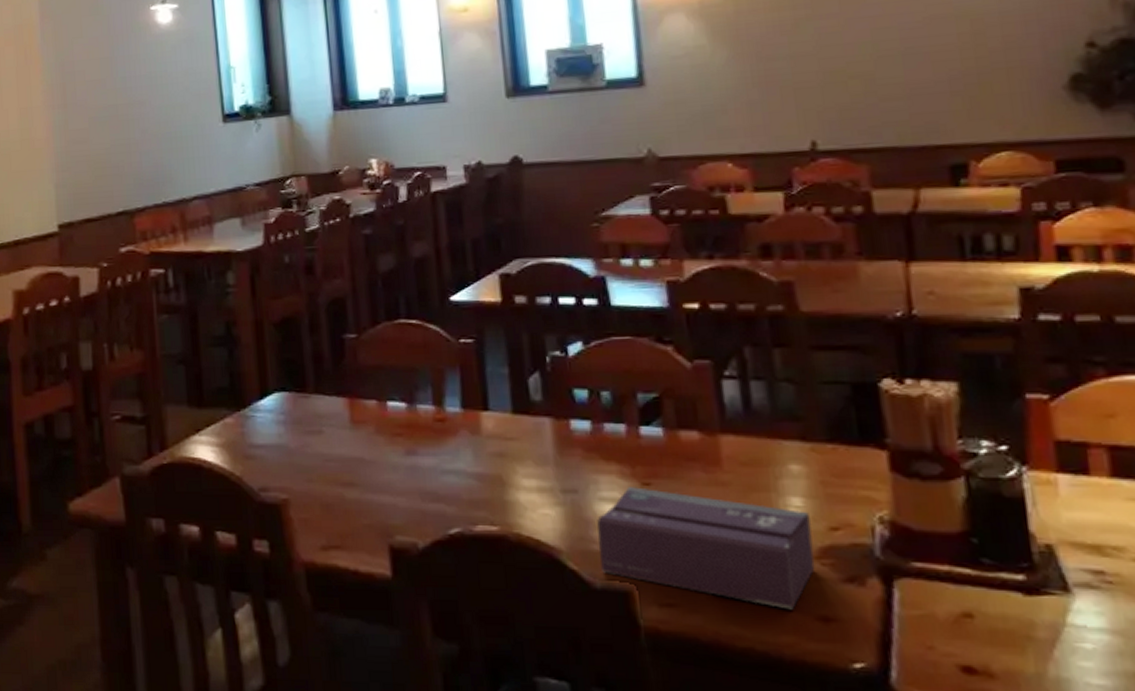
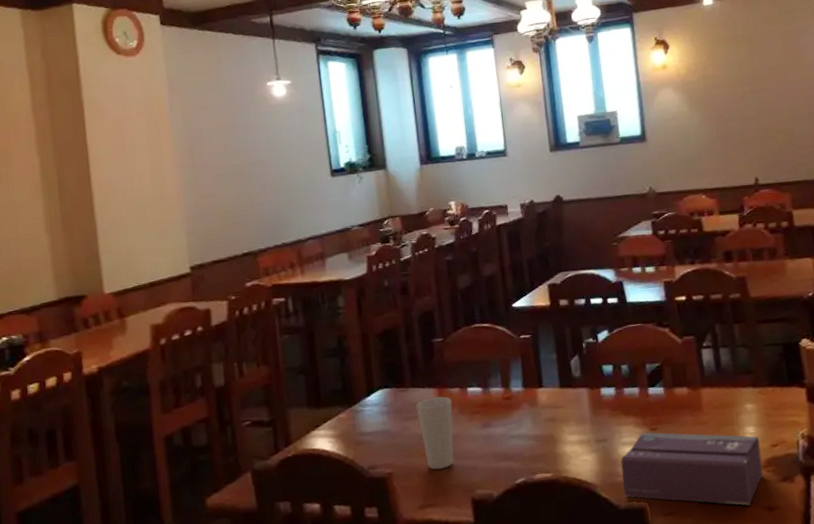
cup: none [320,409,368,503] -> present [416,396,454,470]

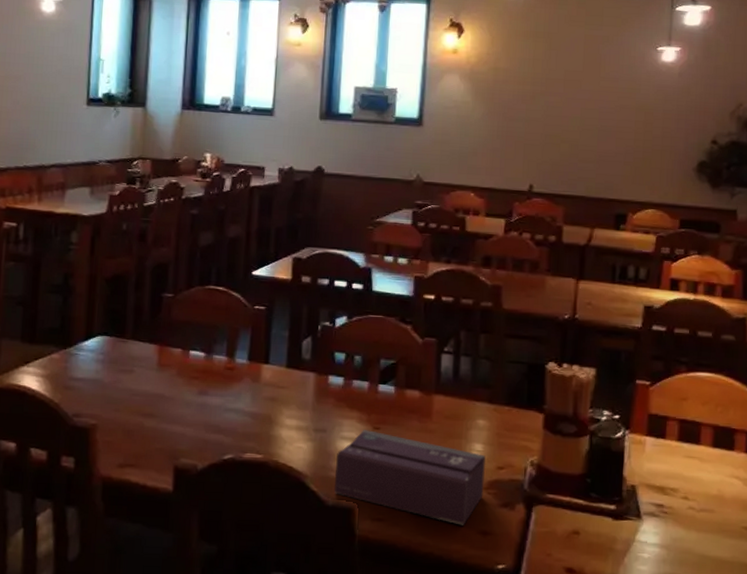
cup: present [416,396,454,470] -> none [133,354,171,430]

